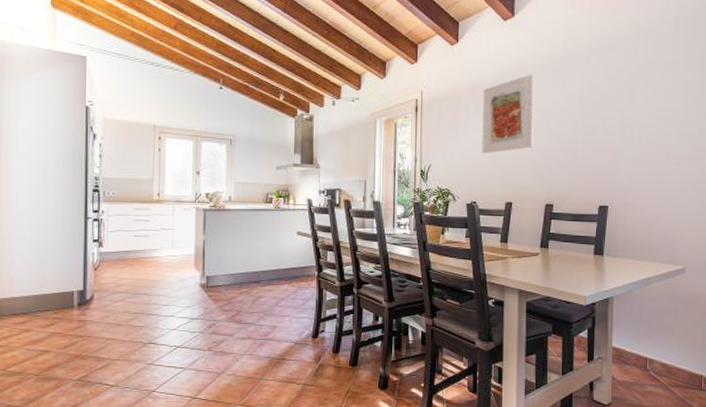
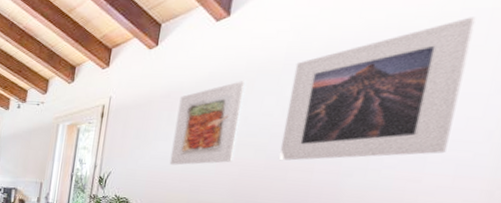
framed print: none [568,22,685,144] -> present [278,17,476,161]

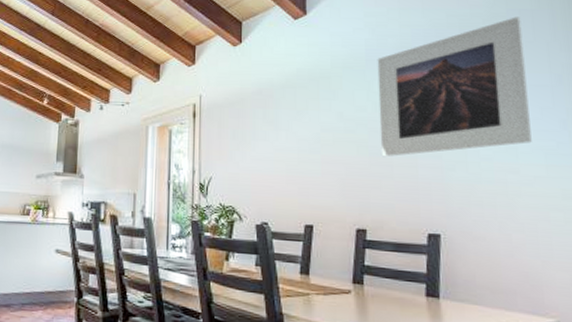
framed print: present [169,80,248,165] -> none [272,75,337,167]

